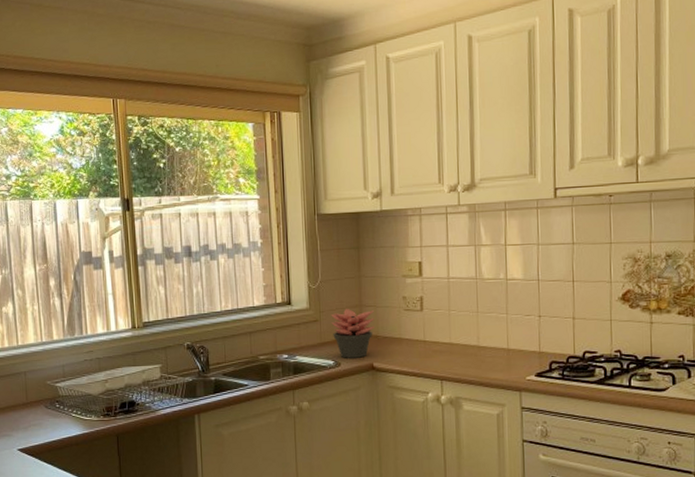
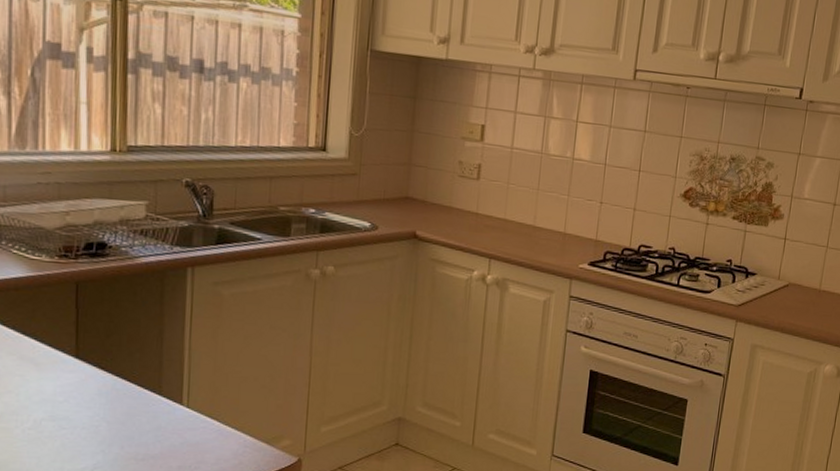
succulent plant: present [331,309,374,358] -> none [372,165,424,223]

